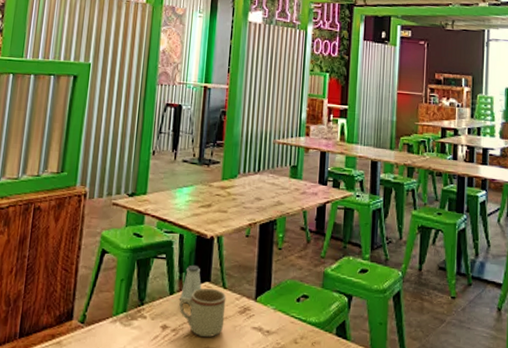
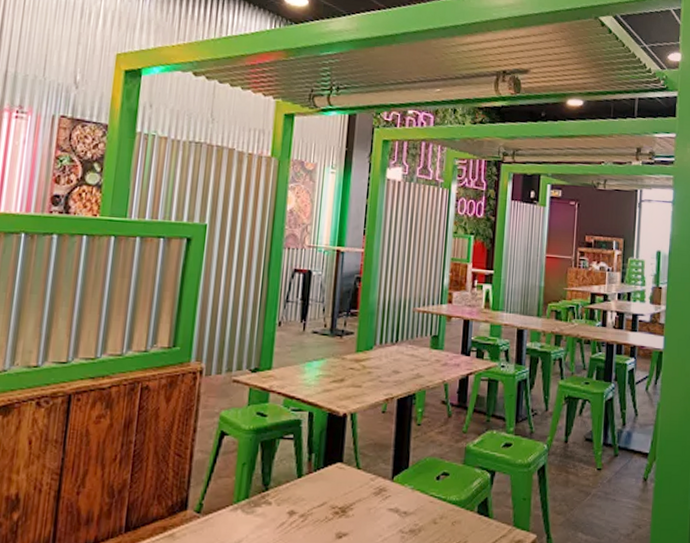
mug: present [179,288,227,338] -> none [308,469,360,522]
saltshaker: present [180,264,201,300] -> none [309,444,333,483]

